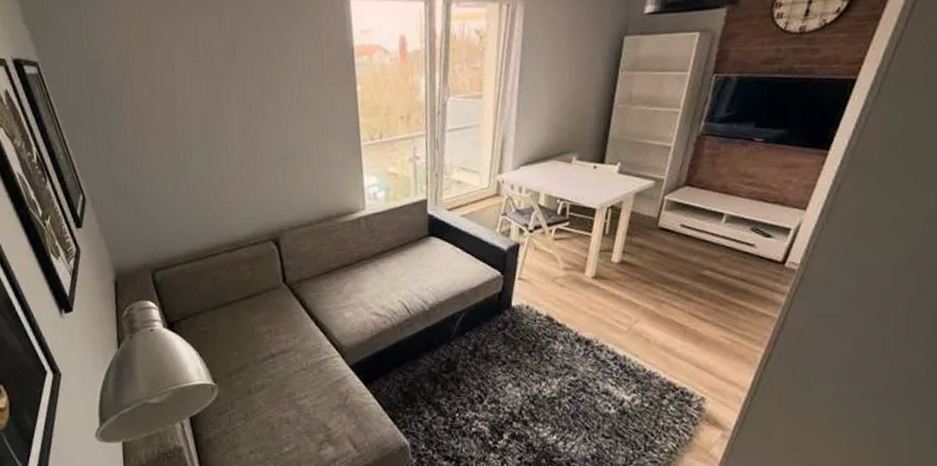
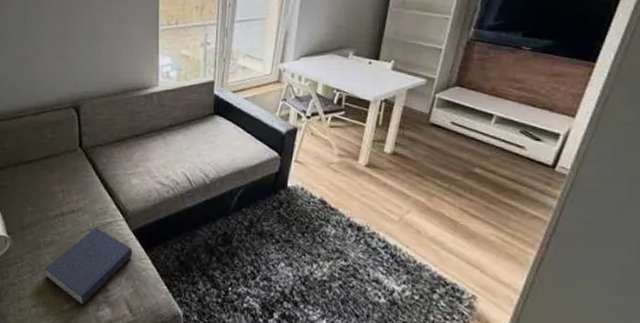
book: none [258,365,353,447] -> present [44,226,133,306]

